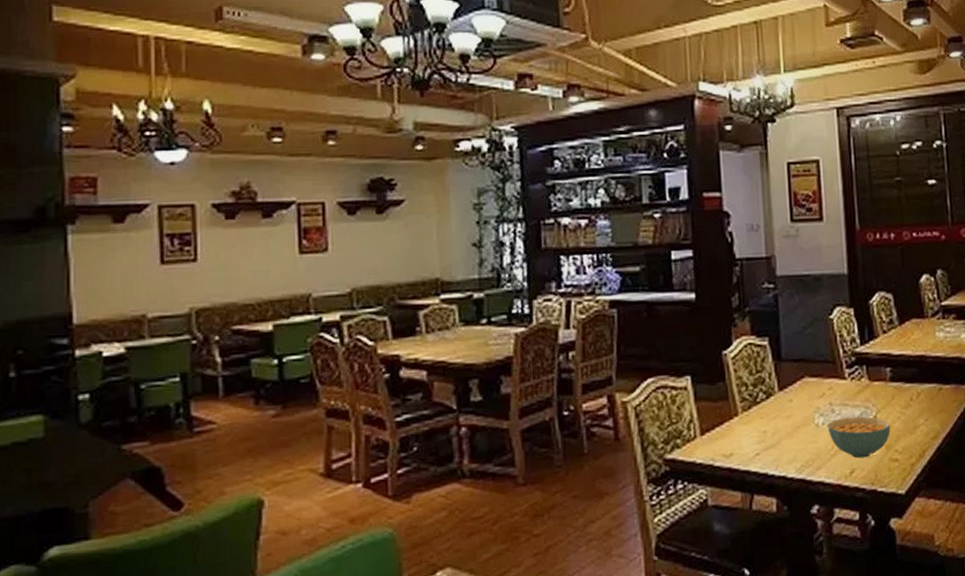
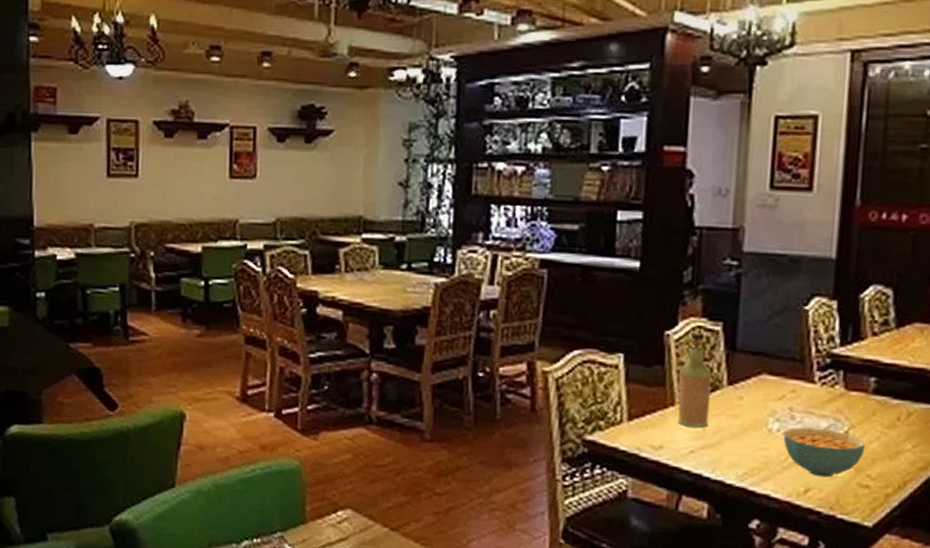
bottle: none [738,350,769,434] -> present [677,333,712,429]

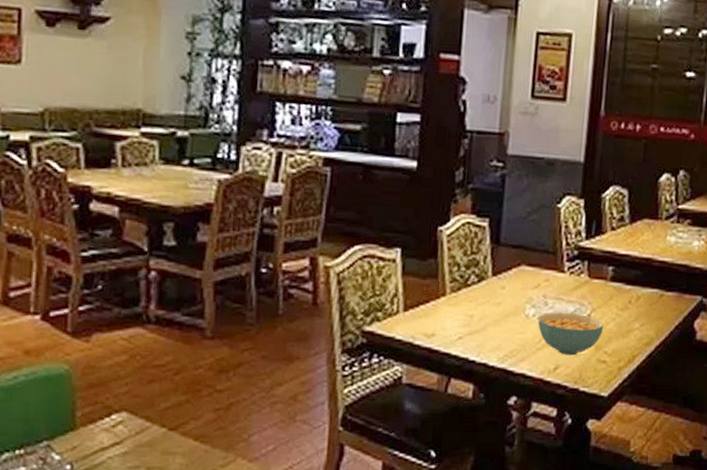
bottle: present [677,333,712,429] -> none [447,229,479,317]

